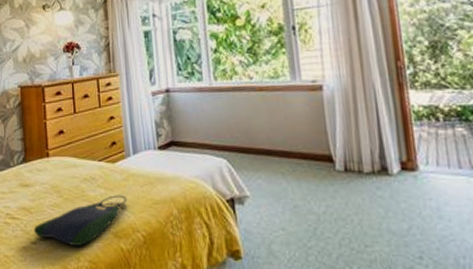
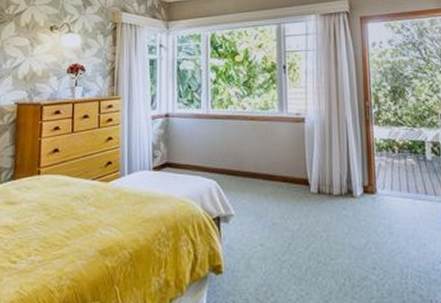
handbag: present [33,195,127,246] -> none [14,213,117,264]

